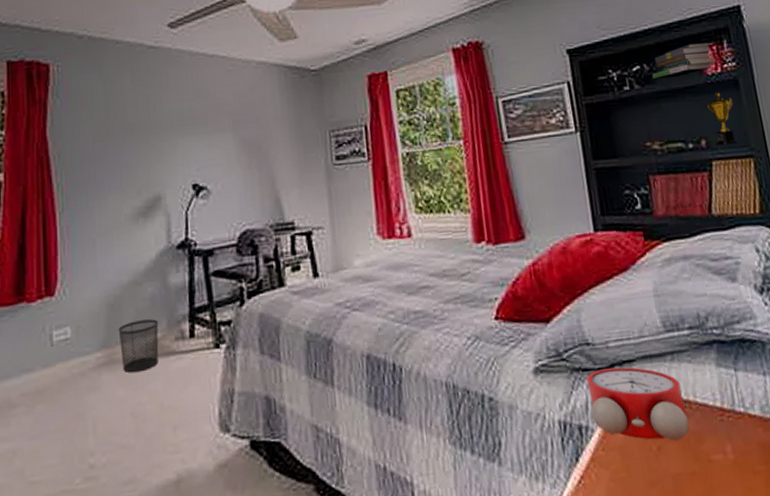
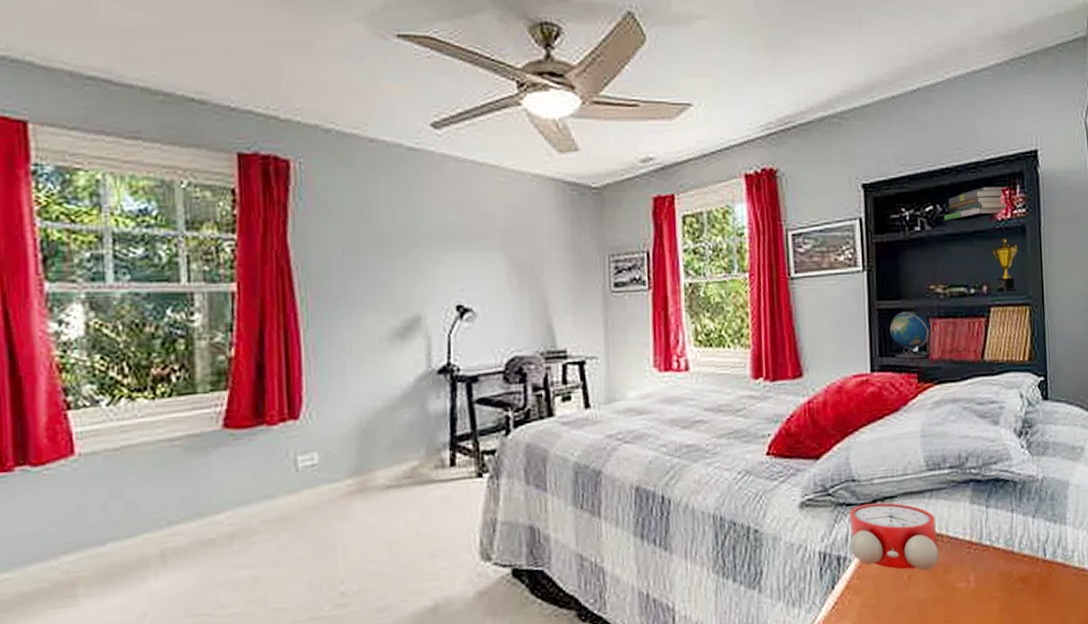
waste bin: present [118,319,159,373] -> none [371,446,417,501]
globe: none [608,169,653,217] -> present [889,311,931,360]

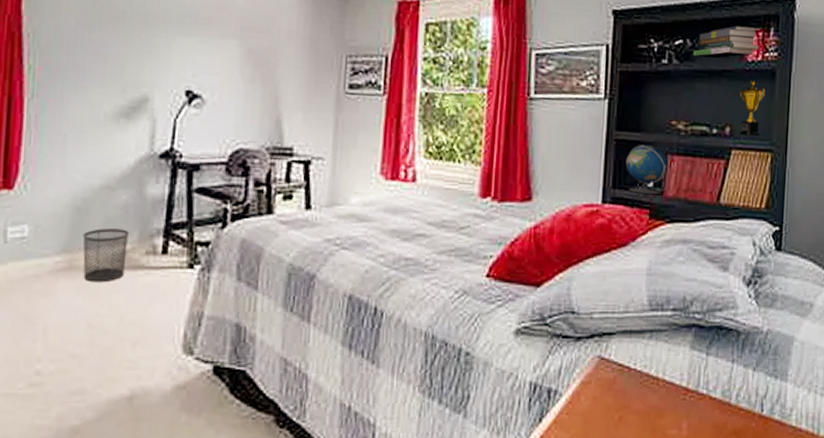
waste bin: none [371,446,417,501] -> present [82,228,130,283]
alarm clock: present [850,502,940,570] -> none [562,338,654,412]

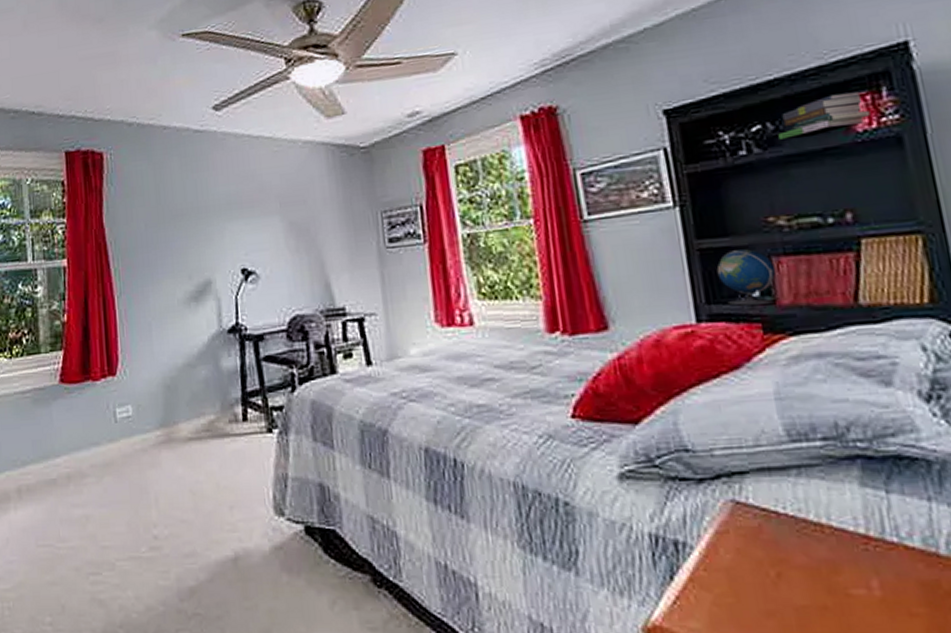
waste bin: present [82,228,130,283] -> none [175,401,214,452]
trophy: present [739,79,766,136] -> none [854,152,900,220]

